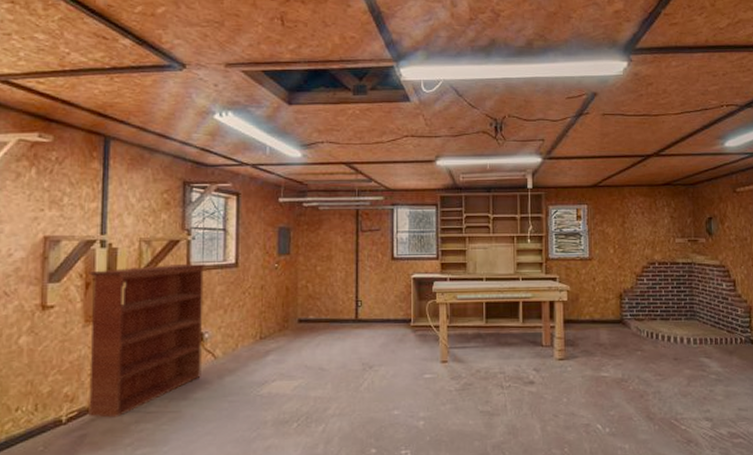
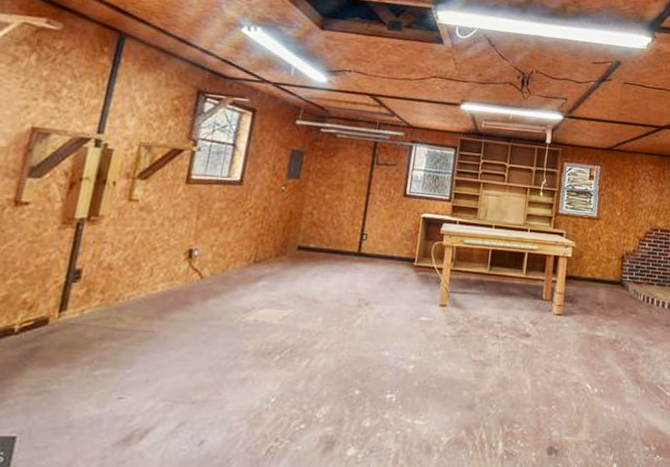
bookcase: present [87,263,208,418] -> none [46,170,210,332]

